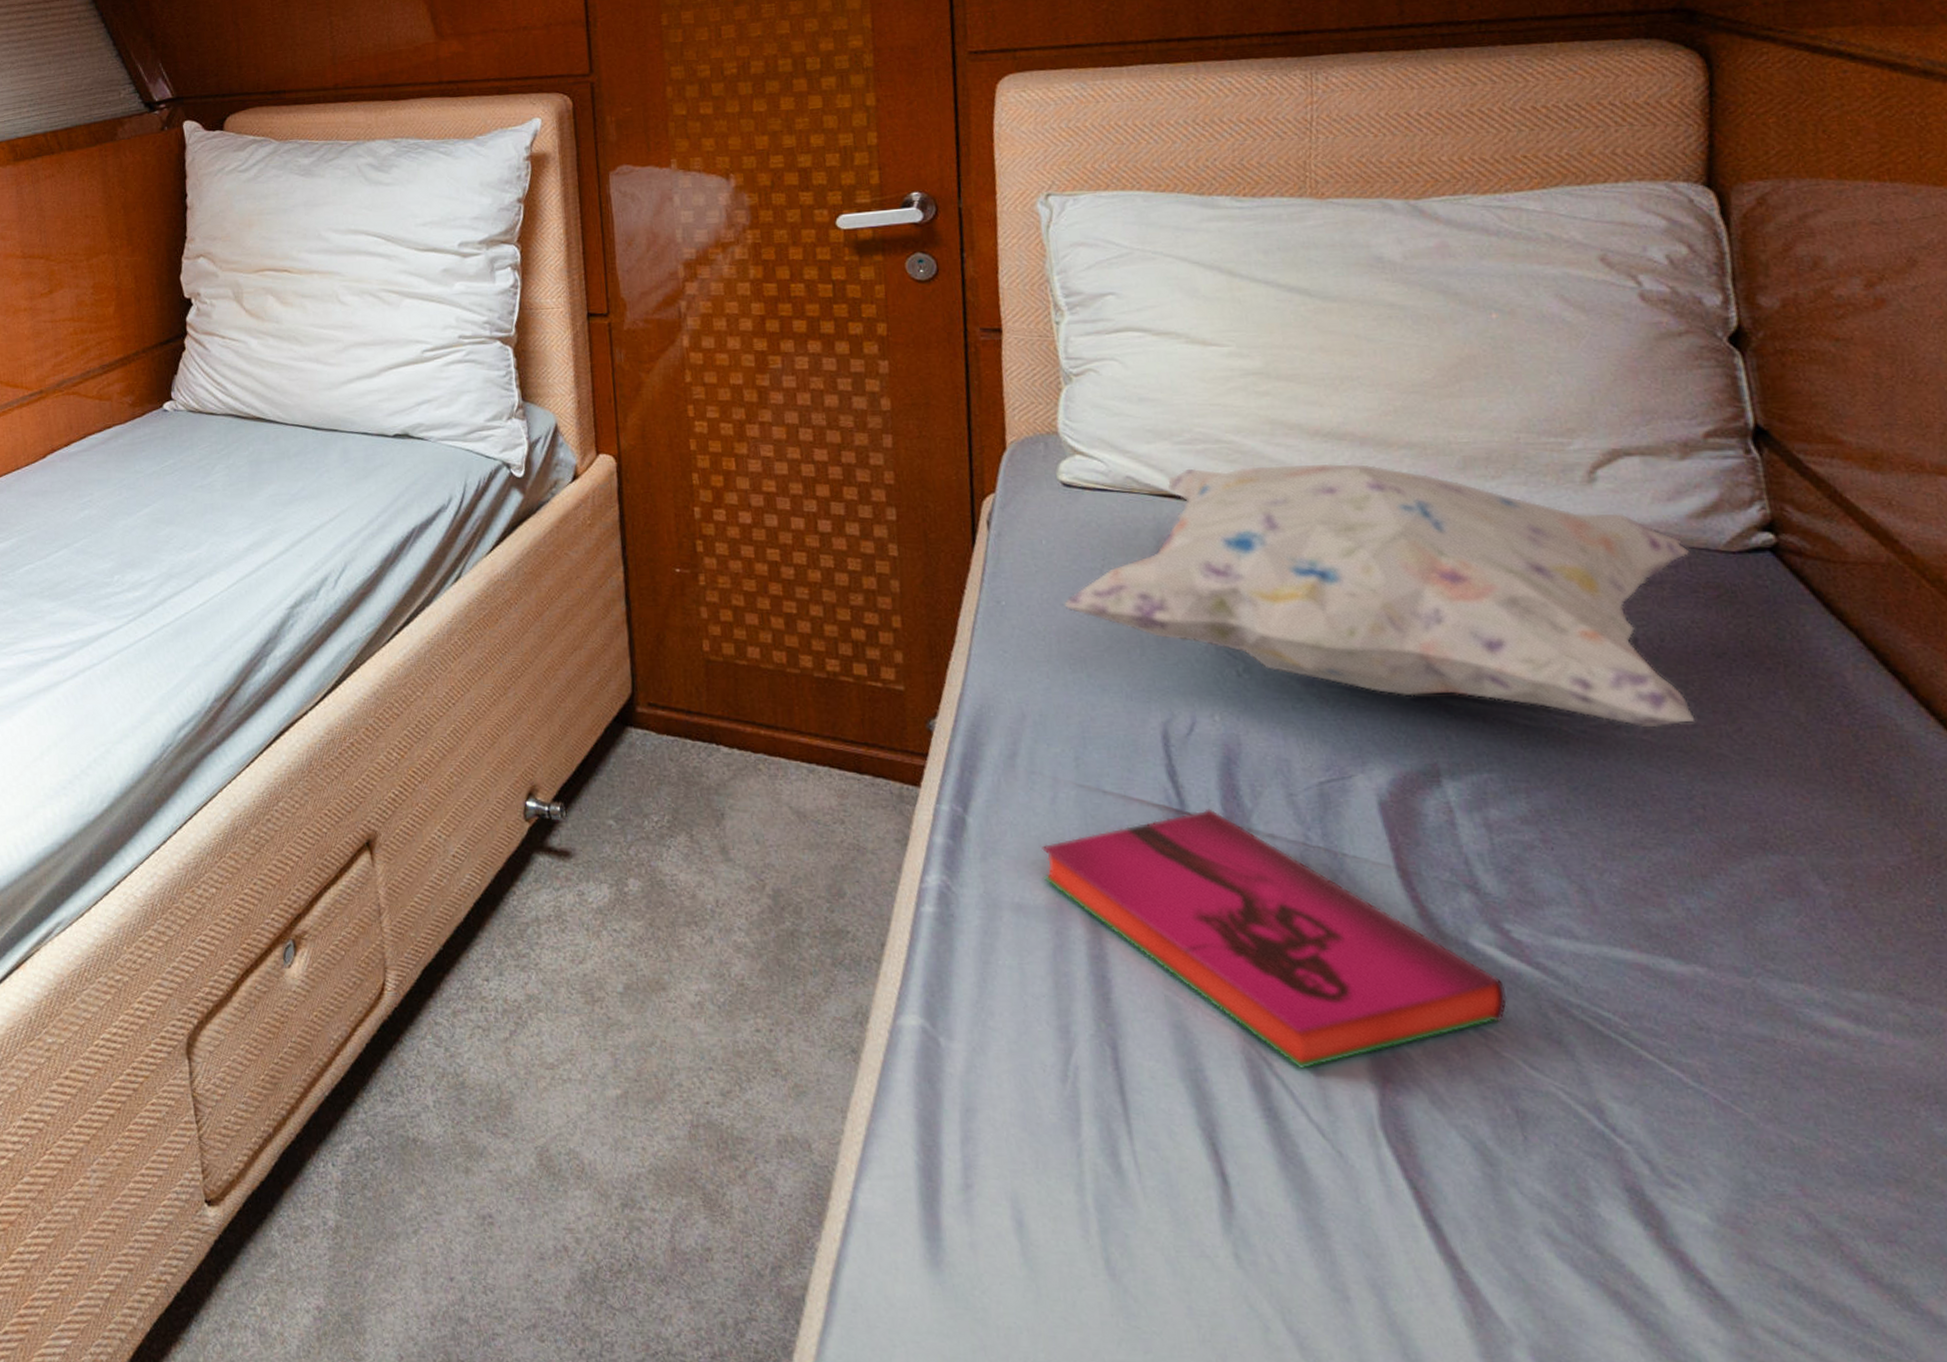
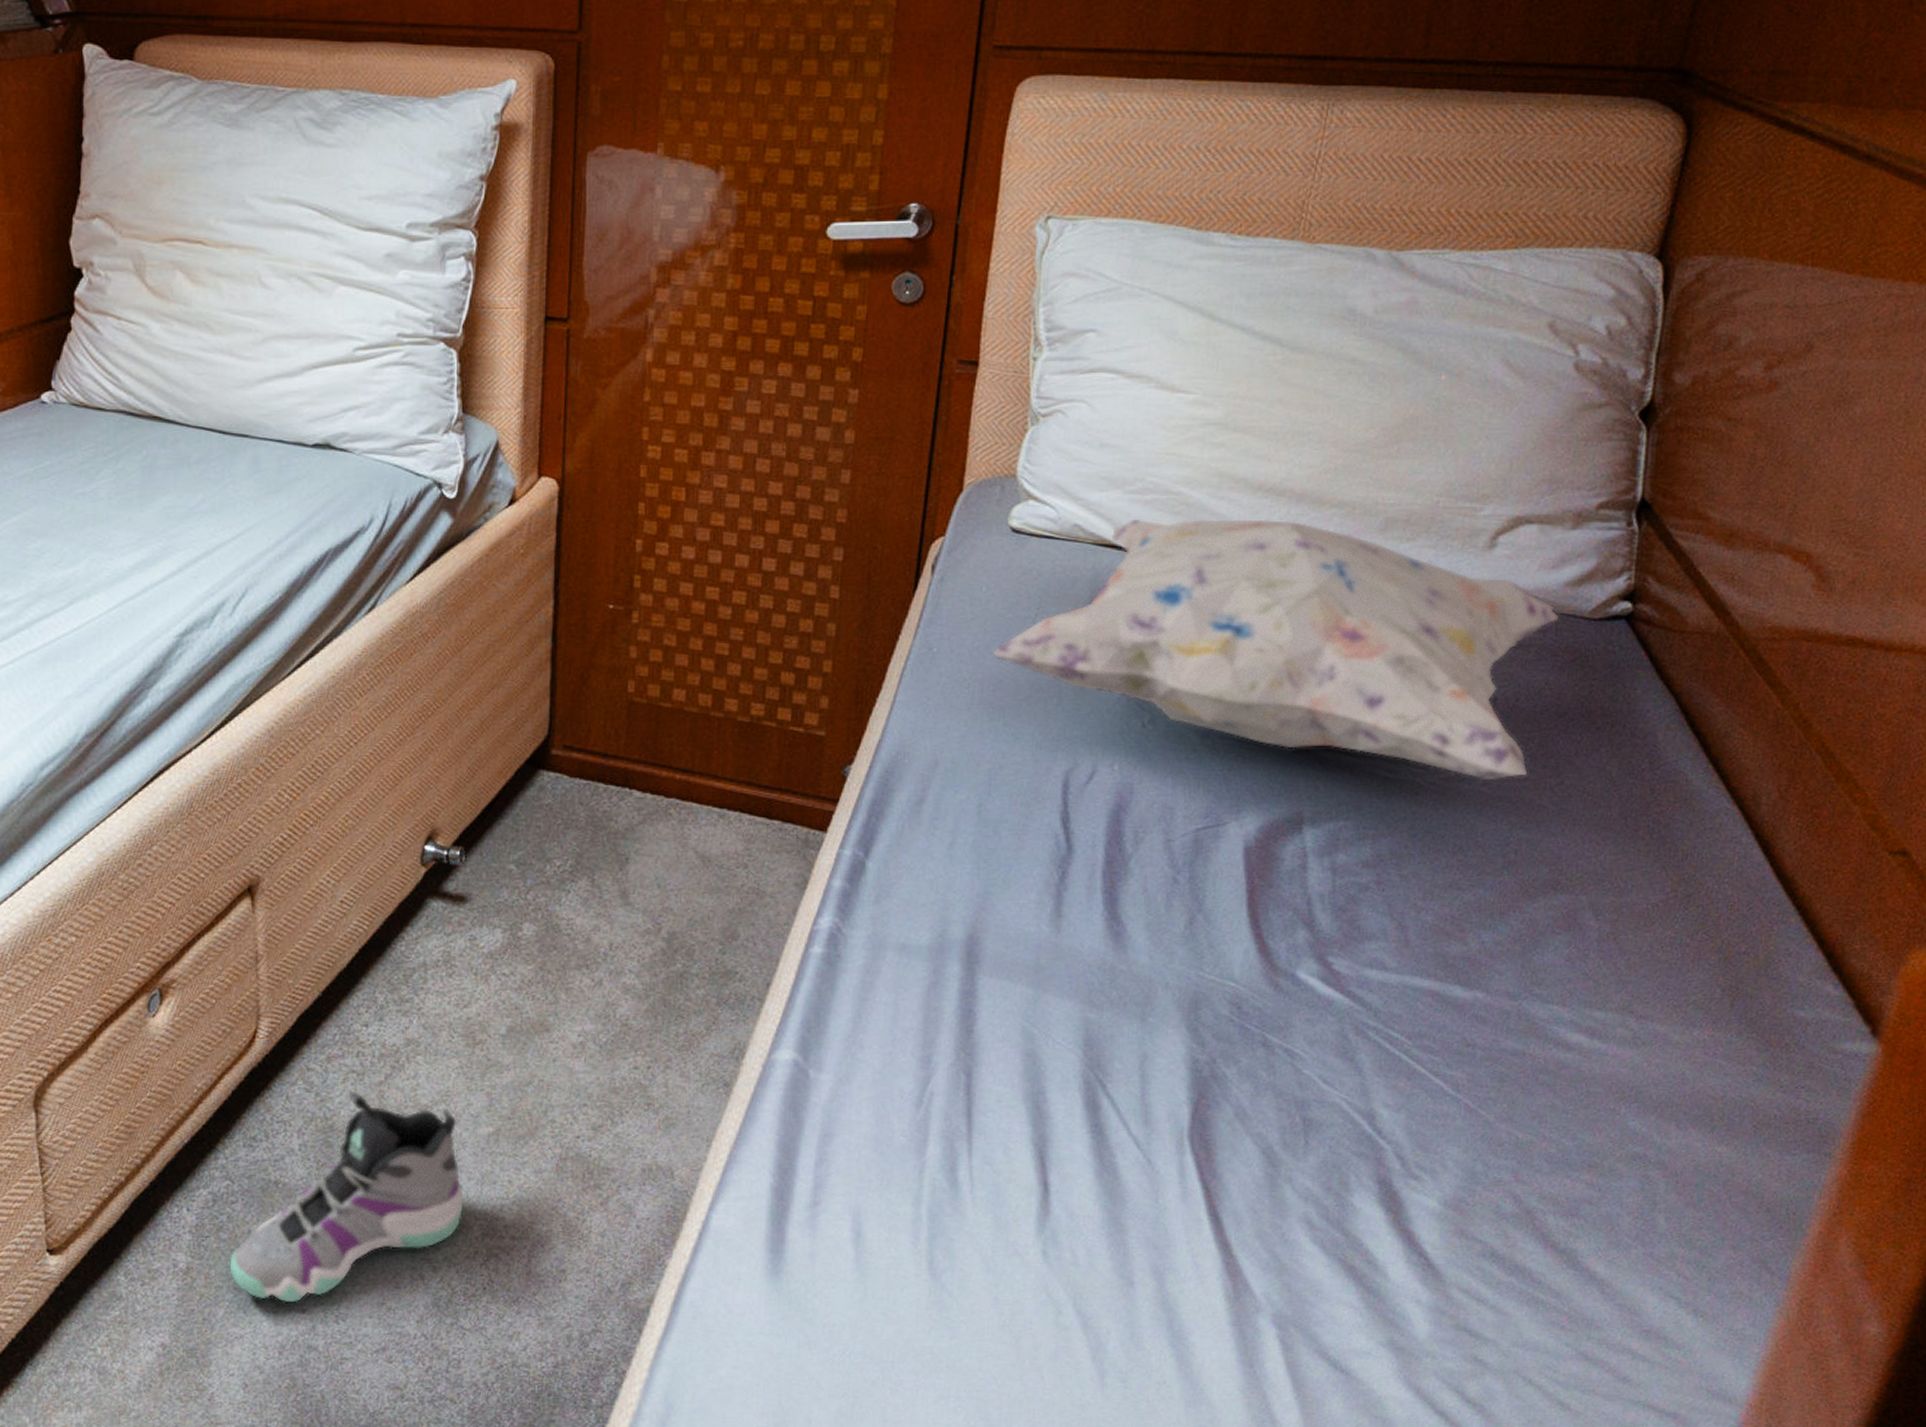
sneaker: none [375,1047,600,1270] -> present [229,1091,464,1303]
hardback book: present [1042,808,1508,1070] -> none [929,853,1318,1090]

